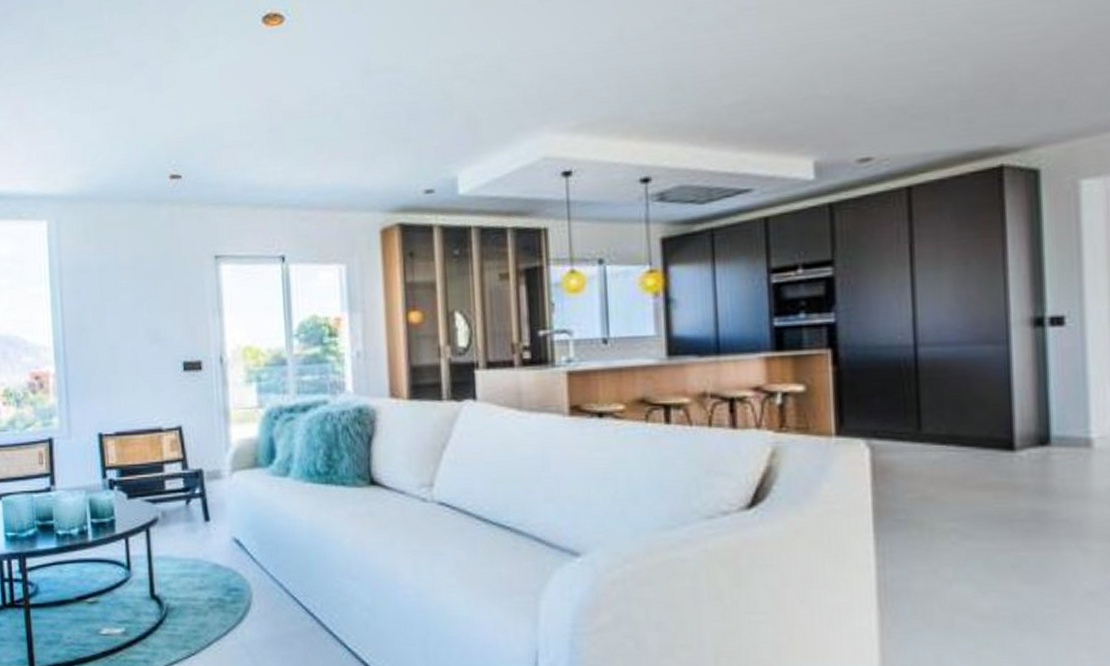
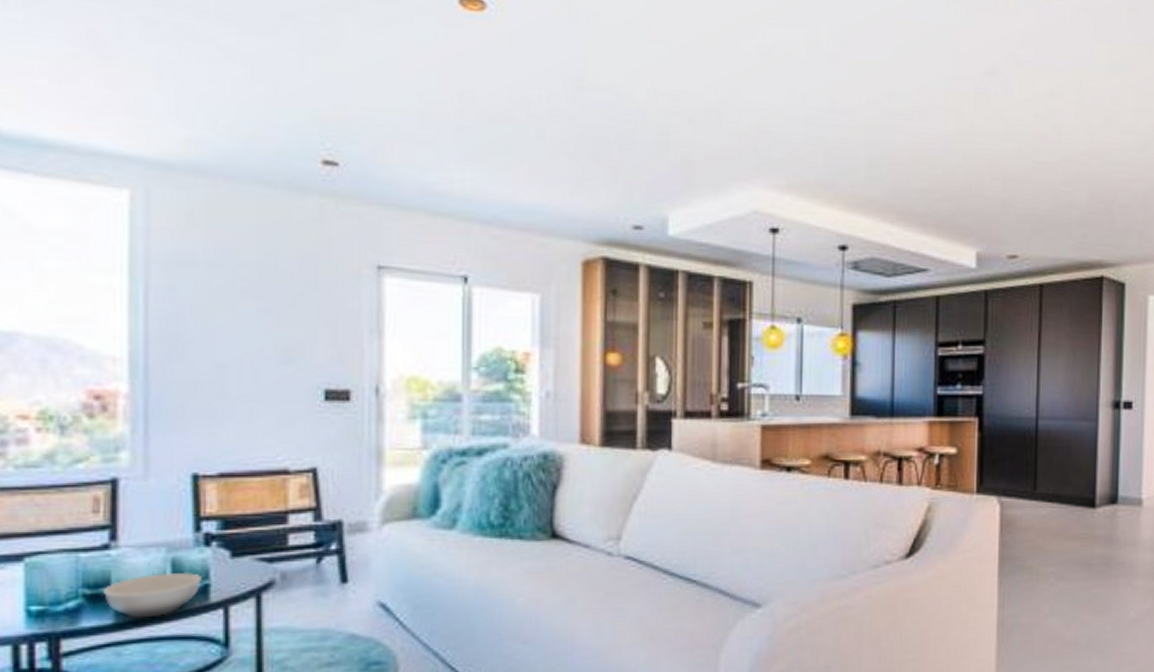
bowl: none [49,509,109,544] -> present [104,571,202,618]

